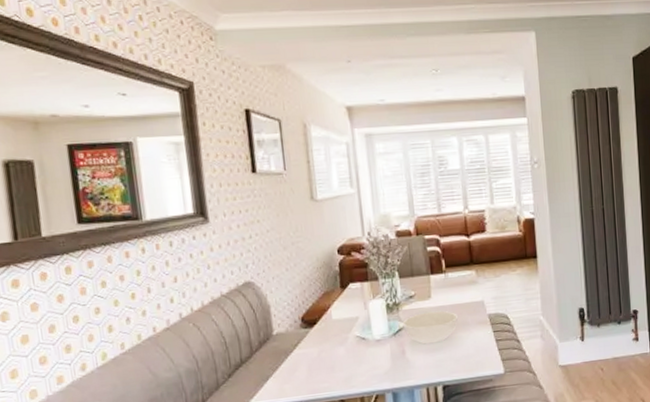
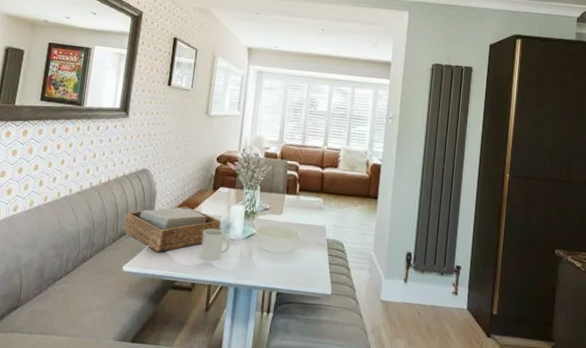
napkin holder: none [238,314,361,377] -> present [124,206,222,253]
mug: none [340,332,378,371] -> present [200,229,231,261]

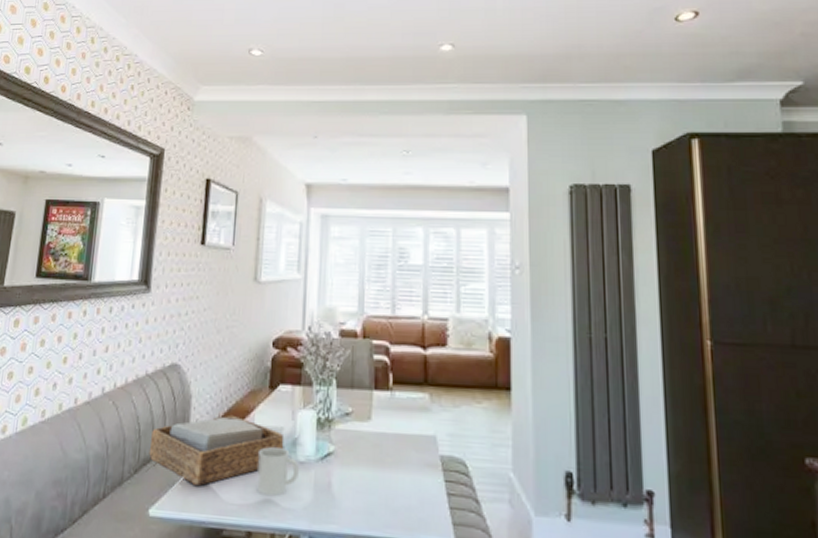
bowl: present [255,224,301,254] -> none [333,437,401,482]

